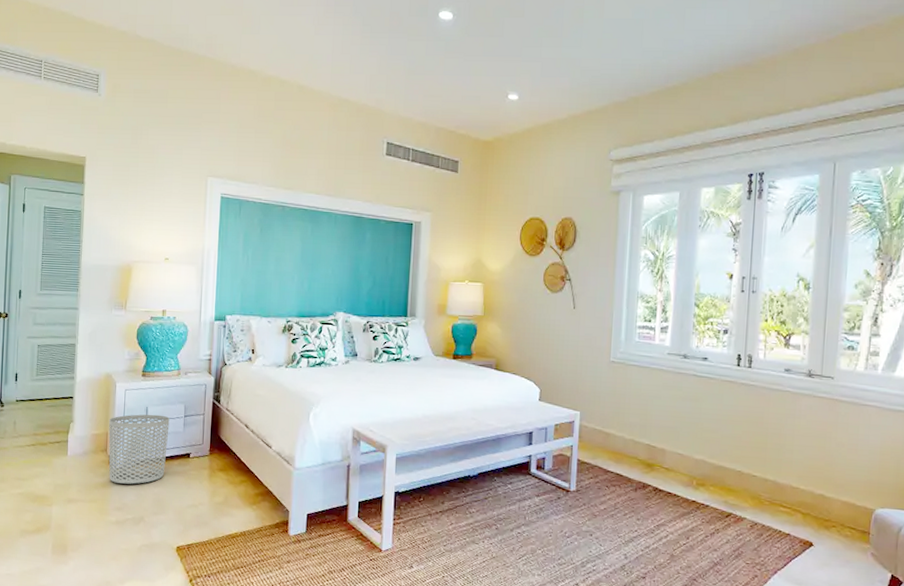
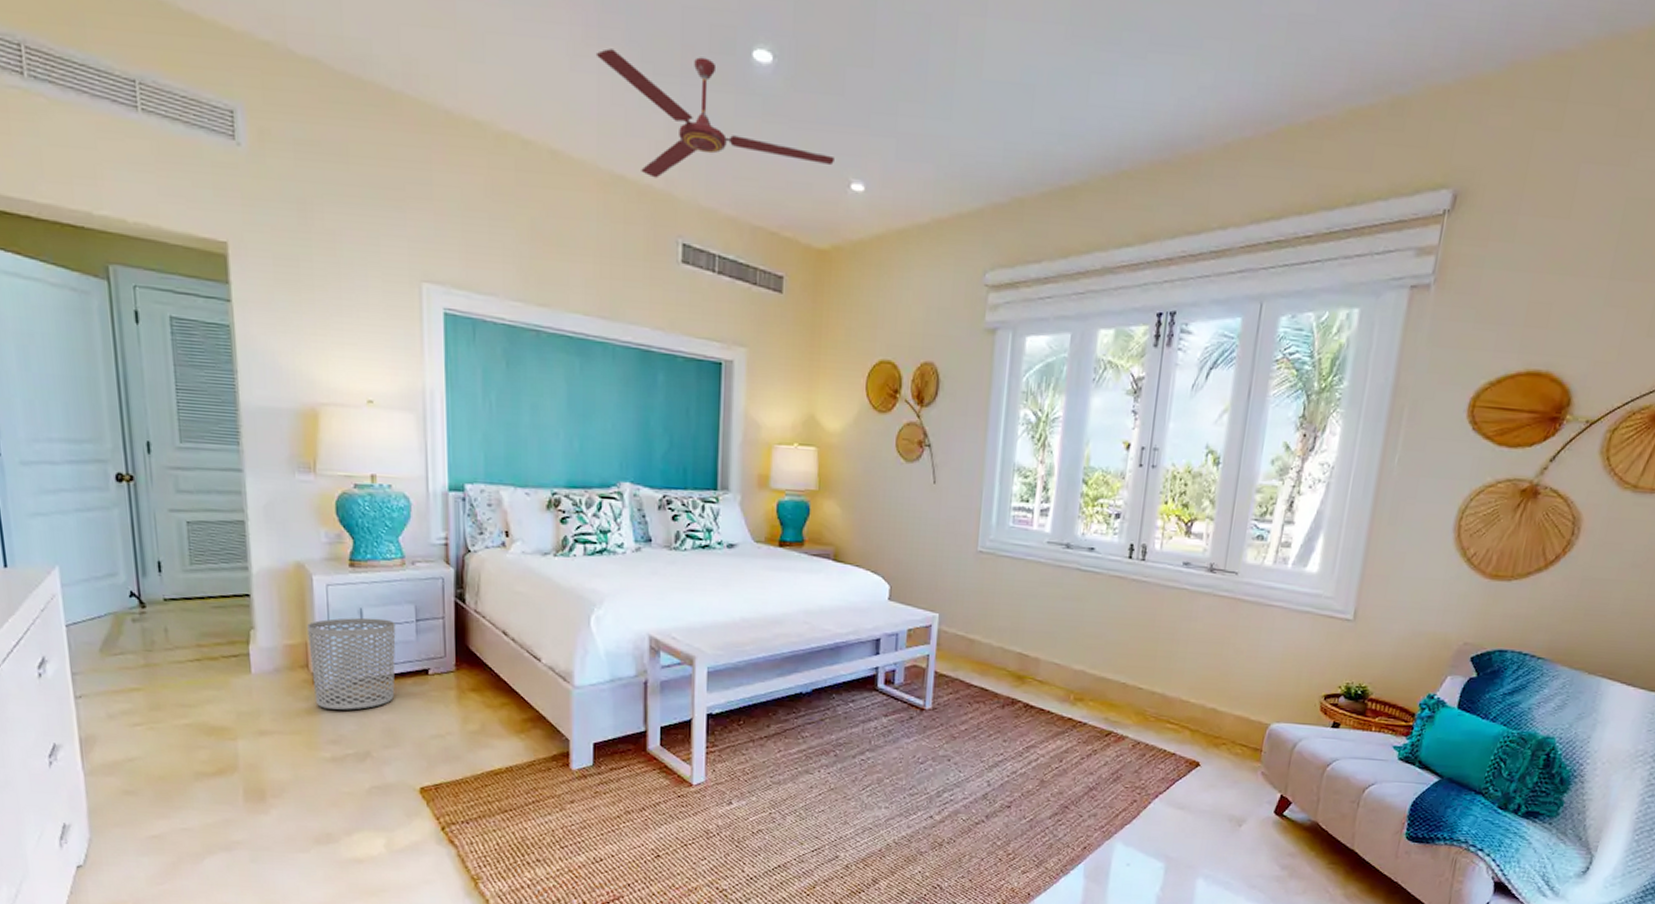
ceiling fan: none [332,19,496,100] -> present [595,48,834,178]

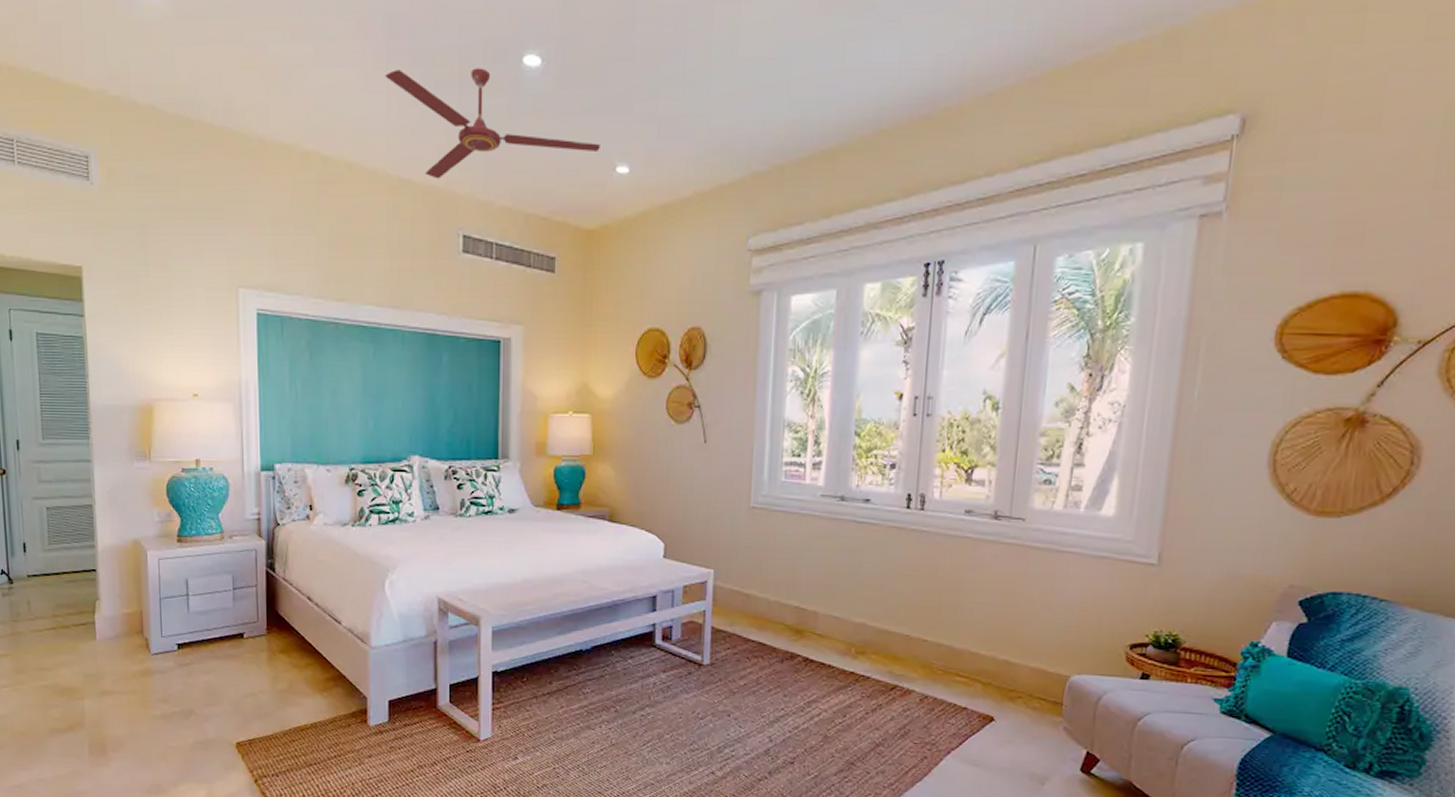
waste bin: present [307,617,396,710] -> none [143,587,216,672]

